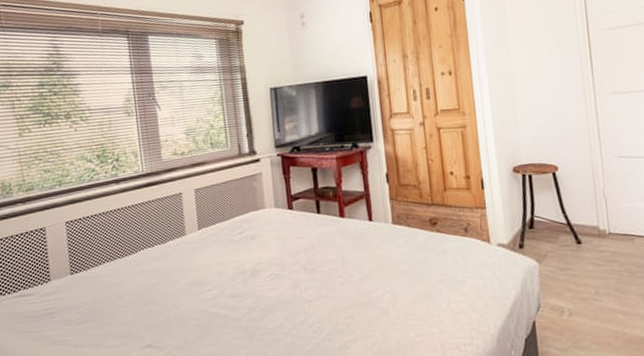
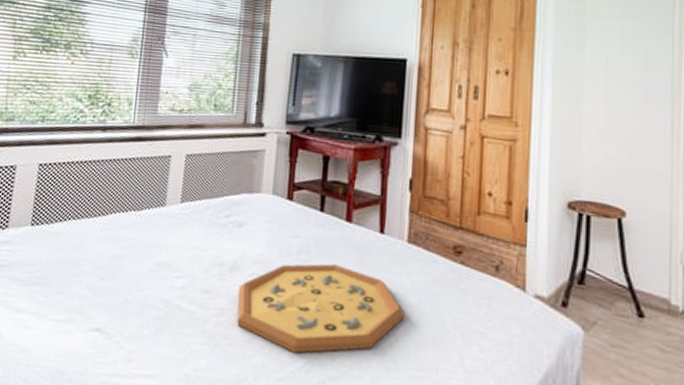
decorative tray: none [261,253,399,328] -> present [237,264,404,353]

